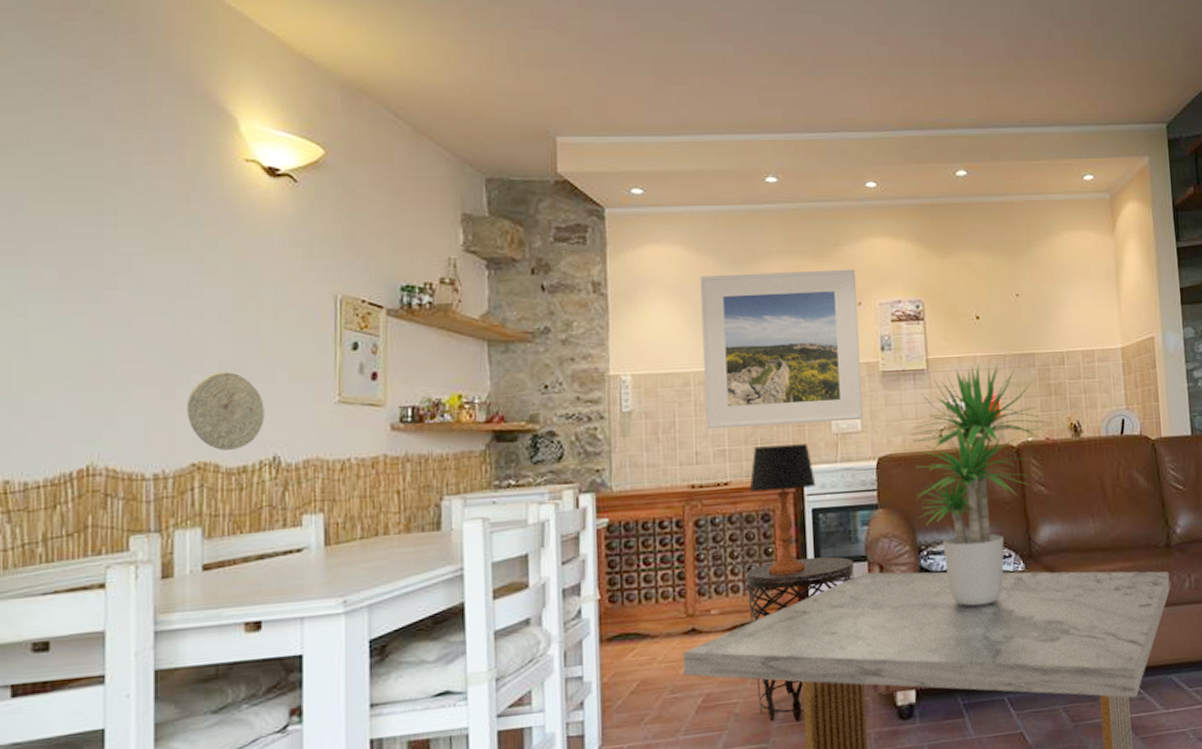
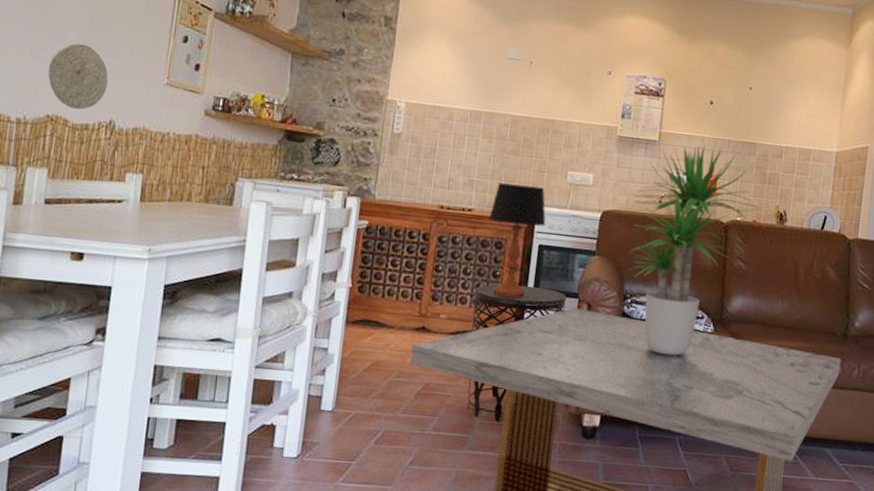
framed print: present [700,269,864,430] -> none [461,26,611,176]

